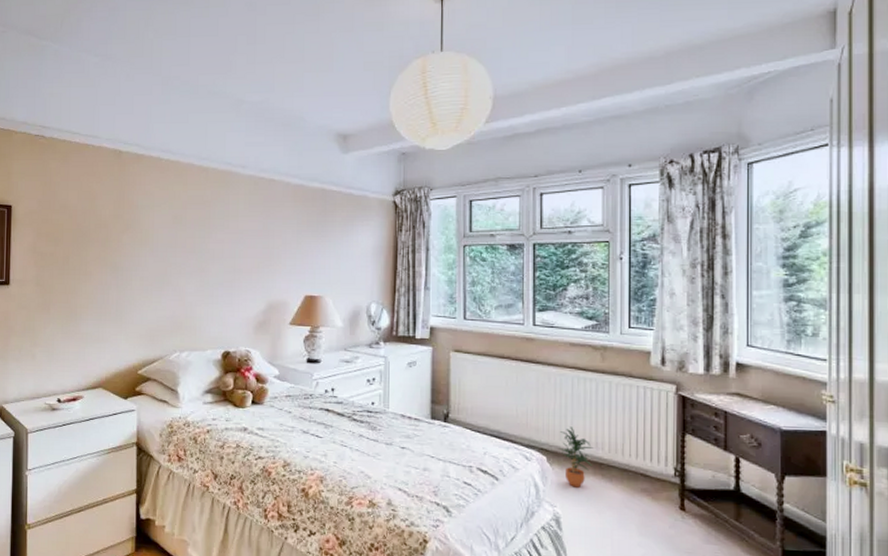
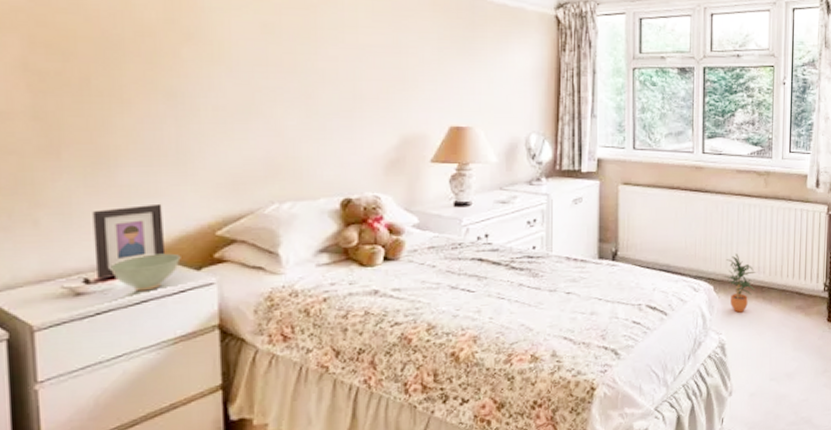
picture frame: none [64,347,106,400] -> present [92,203,166,279]
bowl: none [73,384,115,412] -> present [111,253,181,292]

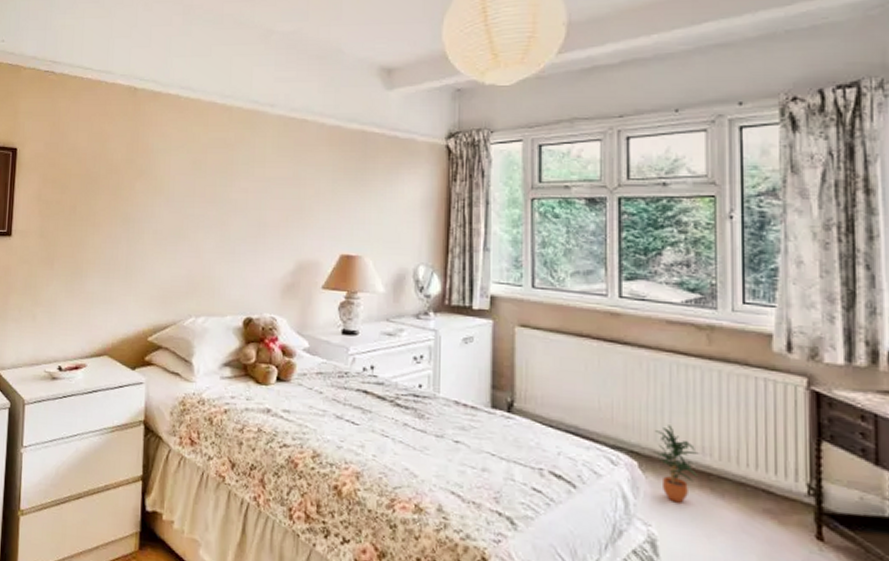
picture frame: present [92,203,166,279] -> none [66,309,113,368]
bowl: present [111,253,181,292] -> none [76,351,122,383]

